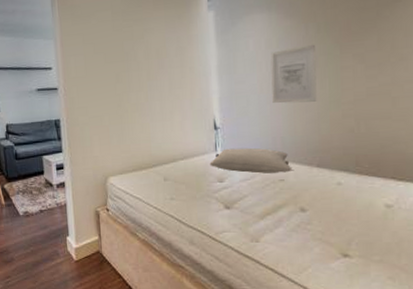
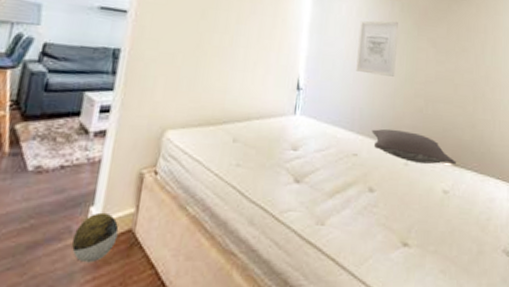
decorative ball: none [60,240,91,274] -> present [71,212,119,263]
pillow: present [209,147,293,174] -> none [286,112,367,147]
pillow: none [297,152,400,181] -> present [371,128,456,164]

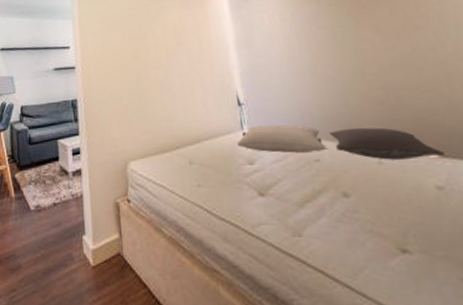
decorative ball: present [71,212,119,263] -> none [75,239,110,285]
pillow: none [286,112,367,147] -> present [236,124,327,154]
wall art: present [356,20,398,77] -> none [286,17,340,77]

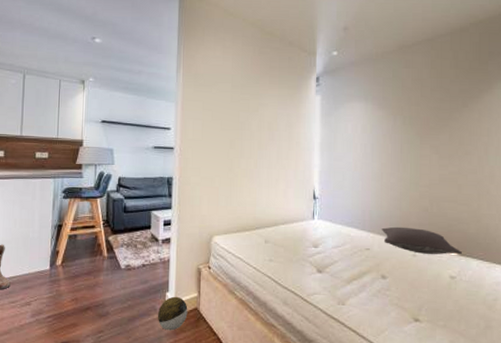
decorative ball: none [75,239,110,285] -> present [157,296,188,331]
pillow: present [236,124,327,154] -> none [307,217,377,243]

